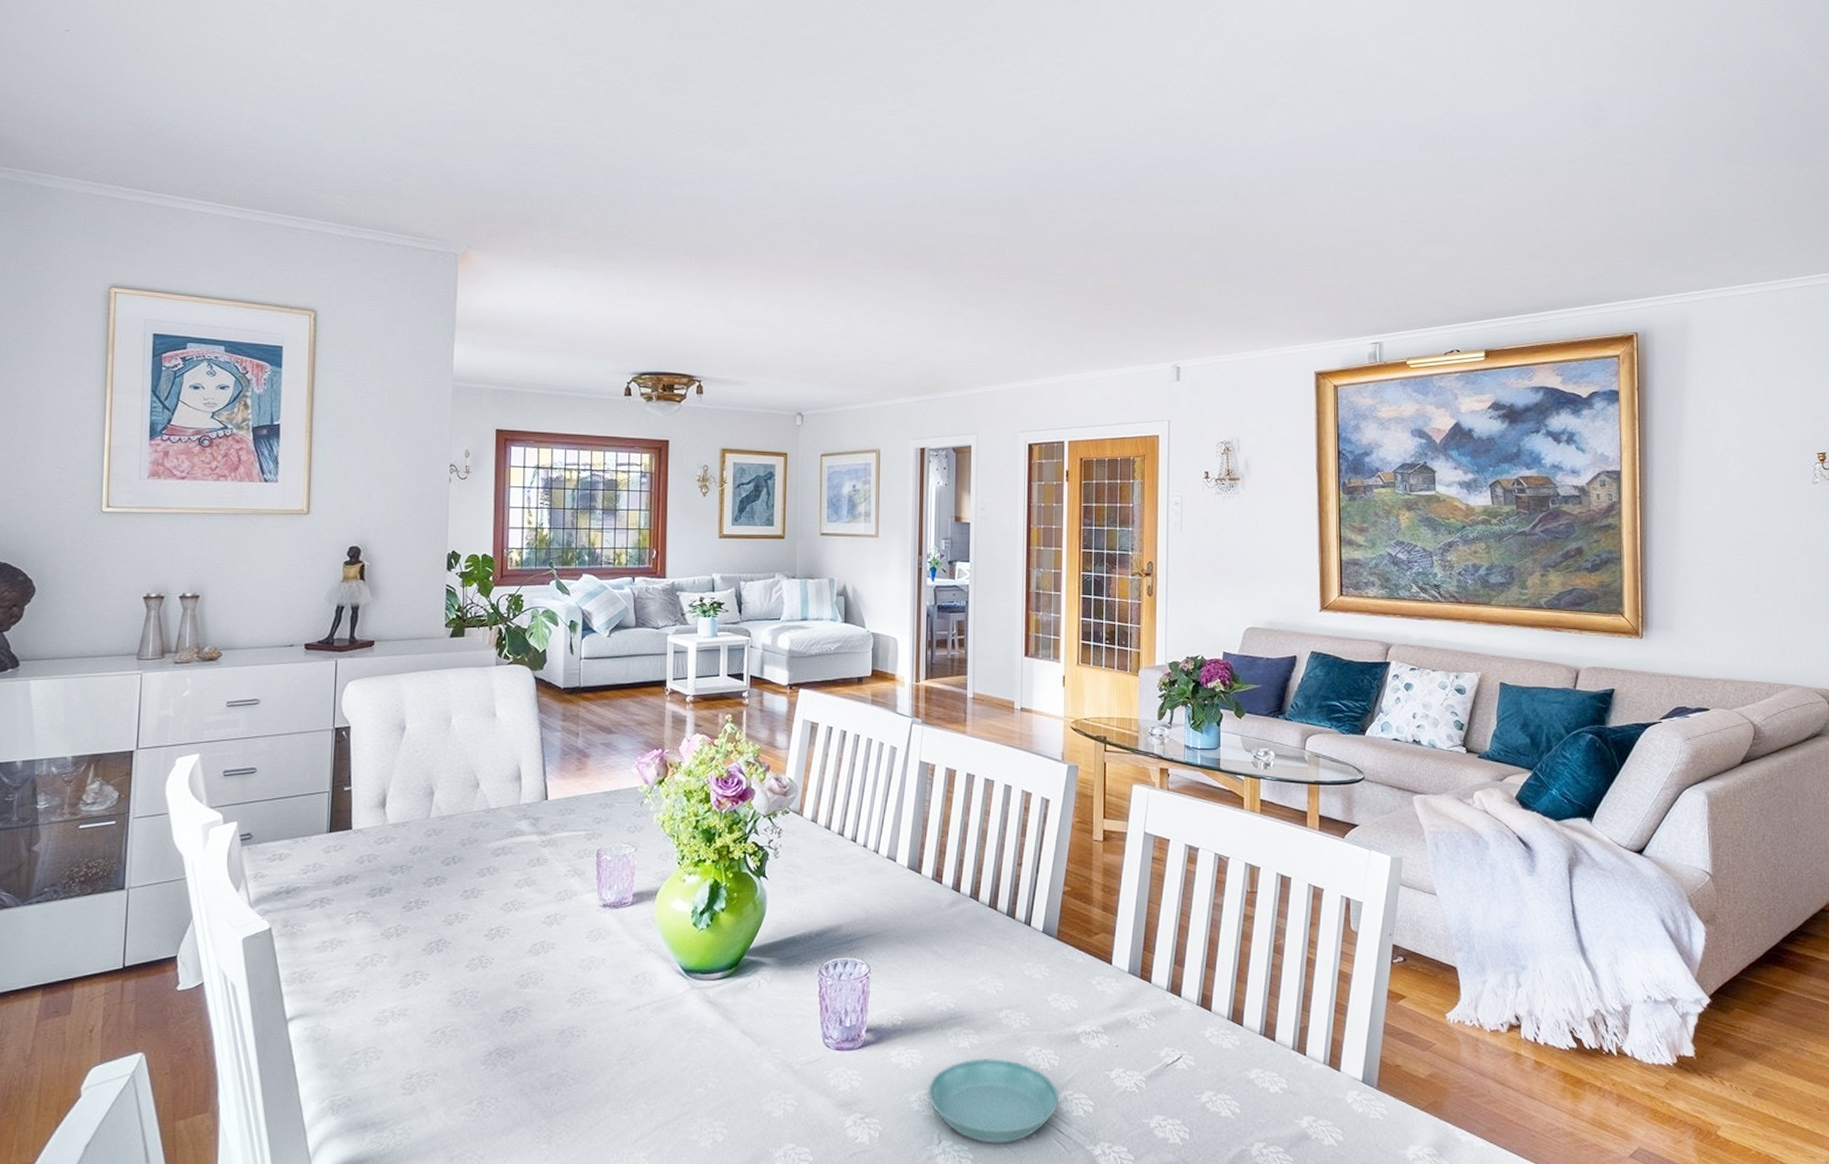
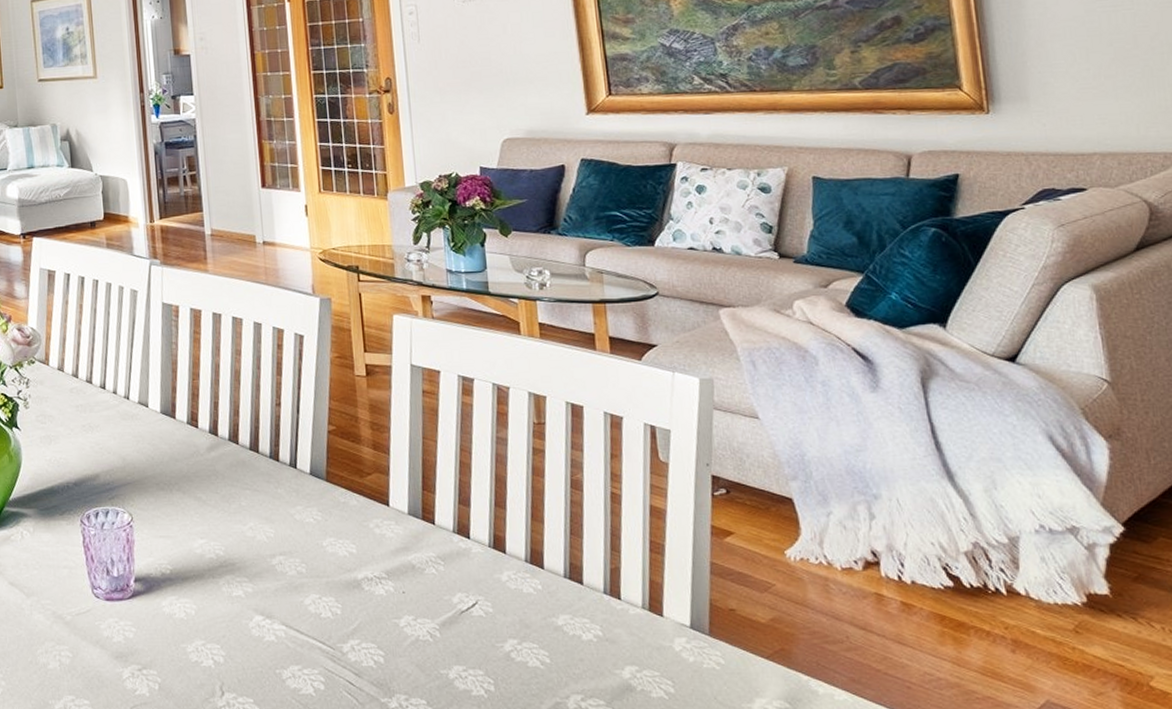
saucer: present [928,1059,1059,1143] -> none [205,607,346,695]

